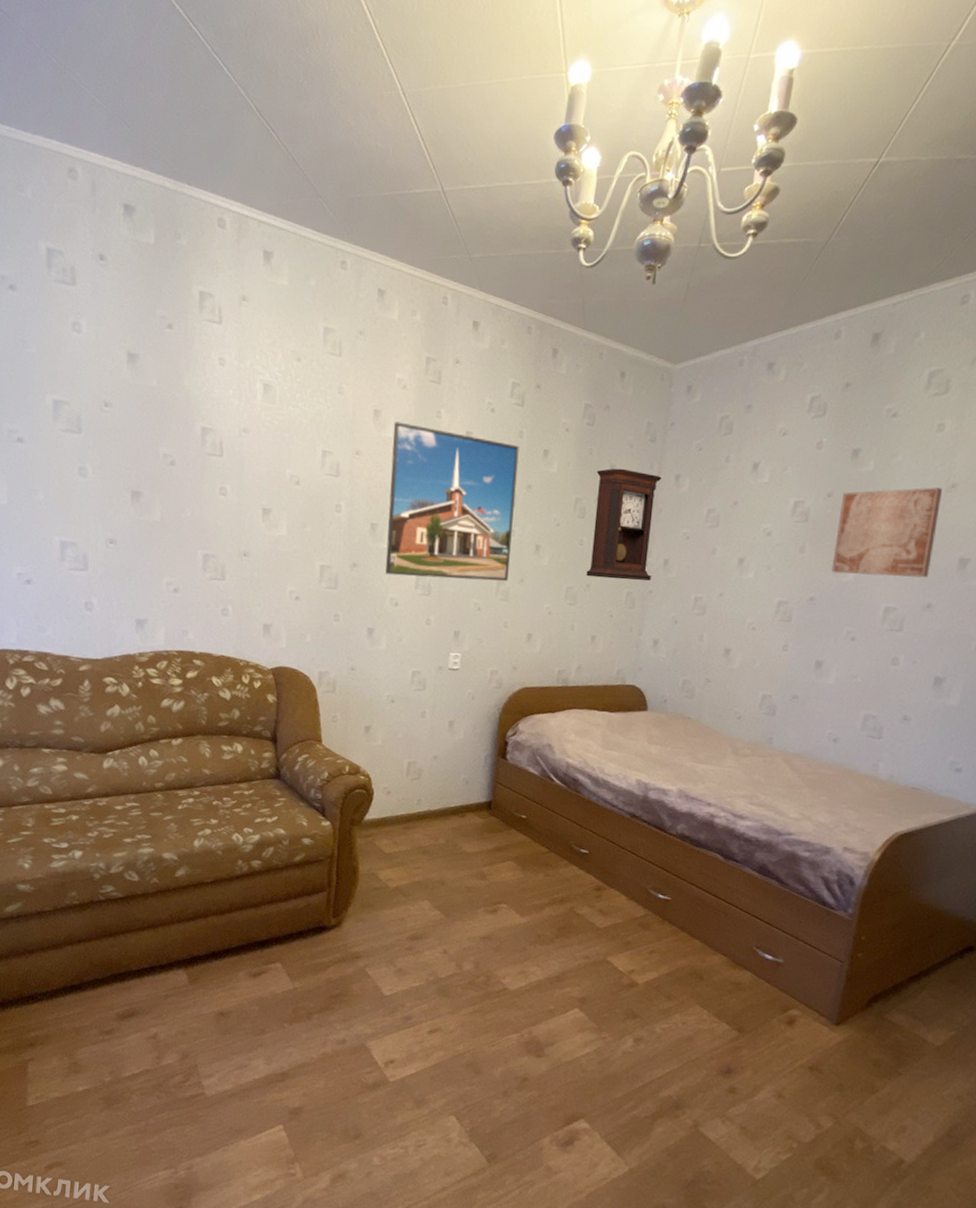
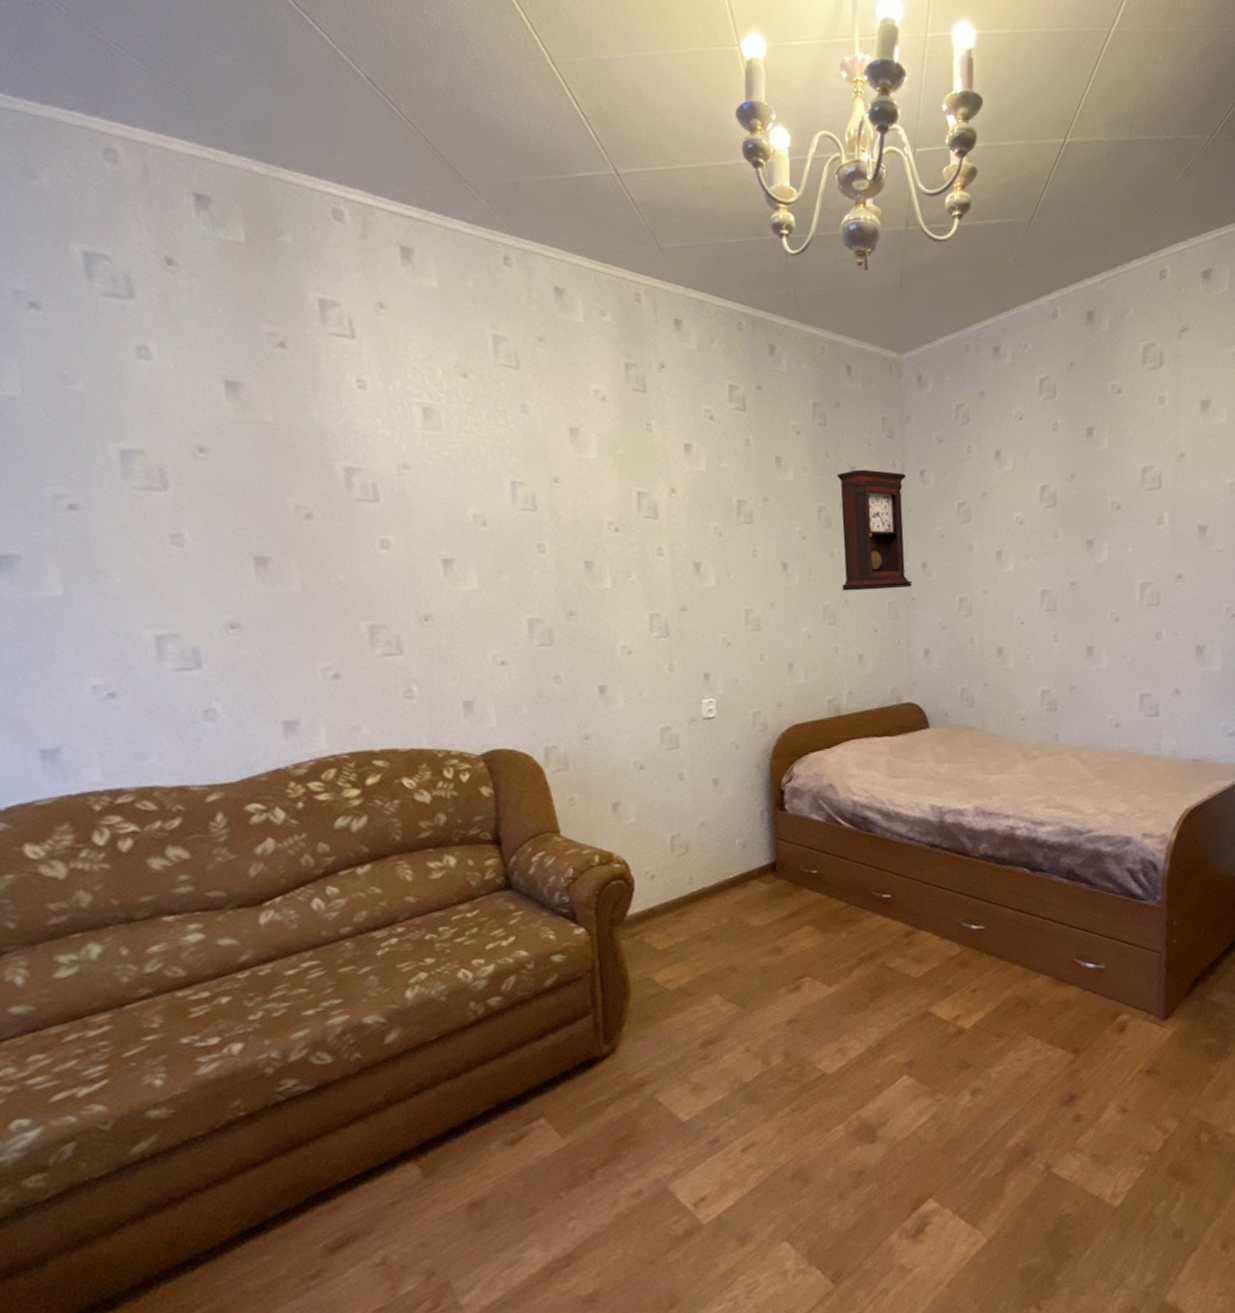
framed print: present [385,422,519,581] -> none [596,440,757,620]
wall art: present [832,487,943,578] -> none [1084,459,1175,555]

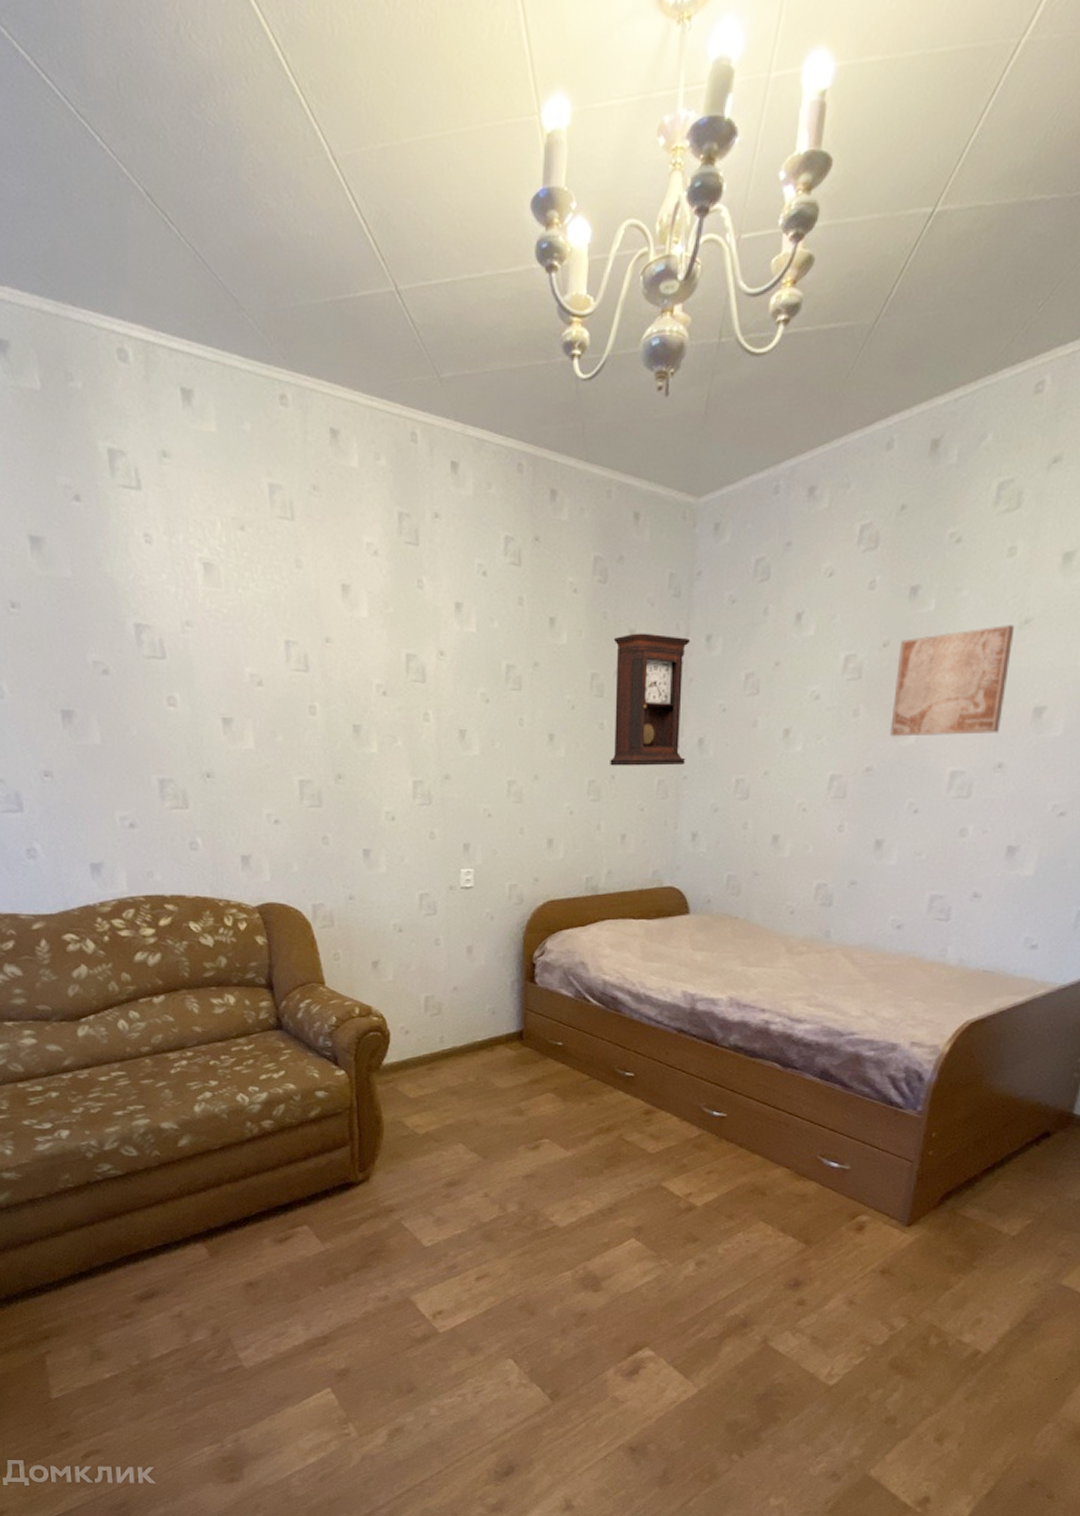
wall art: none [1084,459,1175,555] -> present [890,625,1015,737]

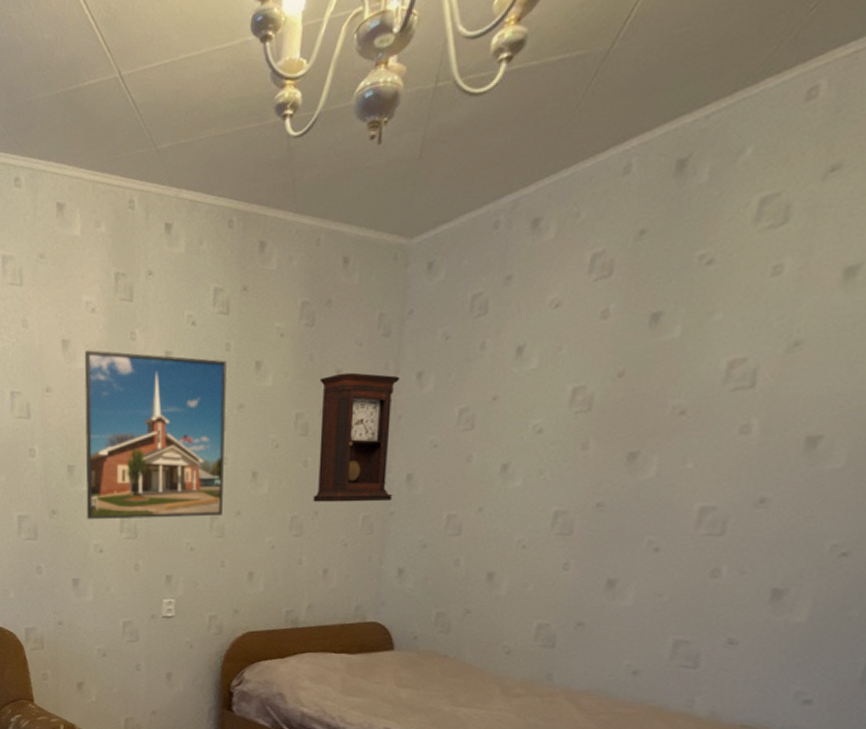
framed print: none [367,597,520,785] -> present [84,350,227,520]
wall art: present [890,625,1015,737] -> none [625,348,782,471]

